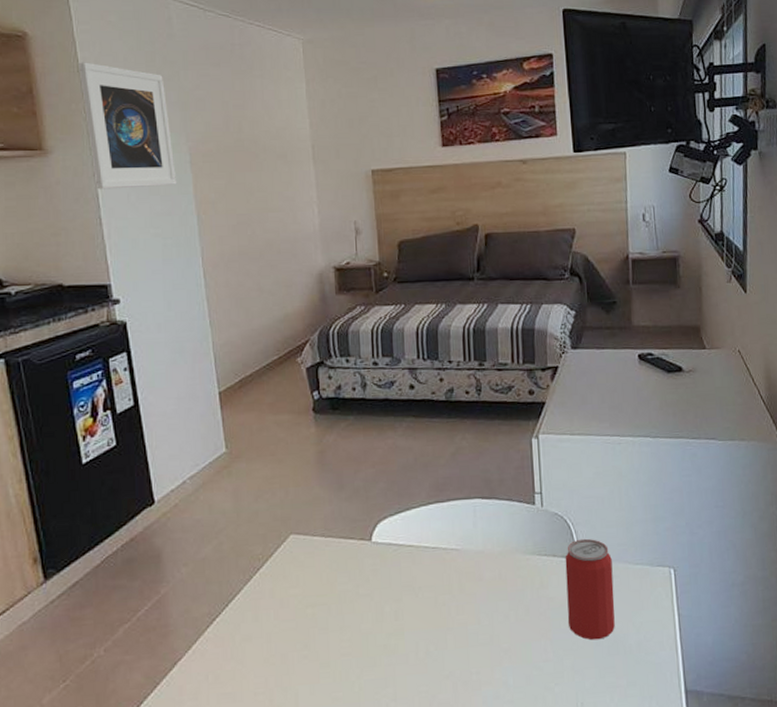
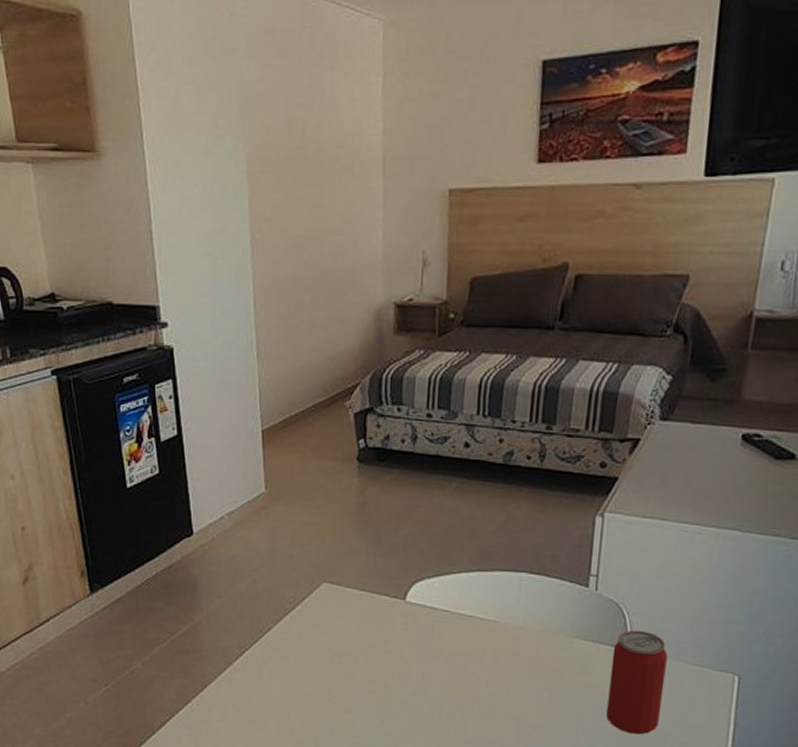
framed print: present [78,62,177,190] -> none [134,48,232,200]

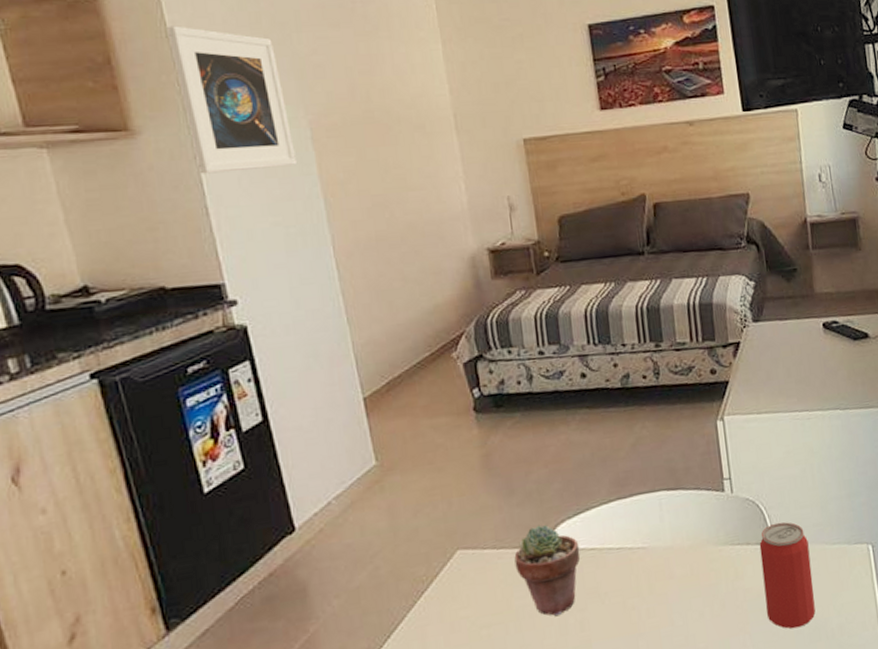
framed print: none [134,48,232,200] -> present [167,25,298,174]
potted succulent: none [372,577,434,662] -> present [514,525,581,617]

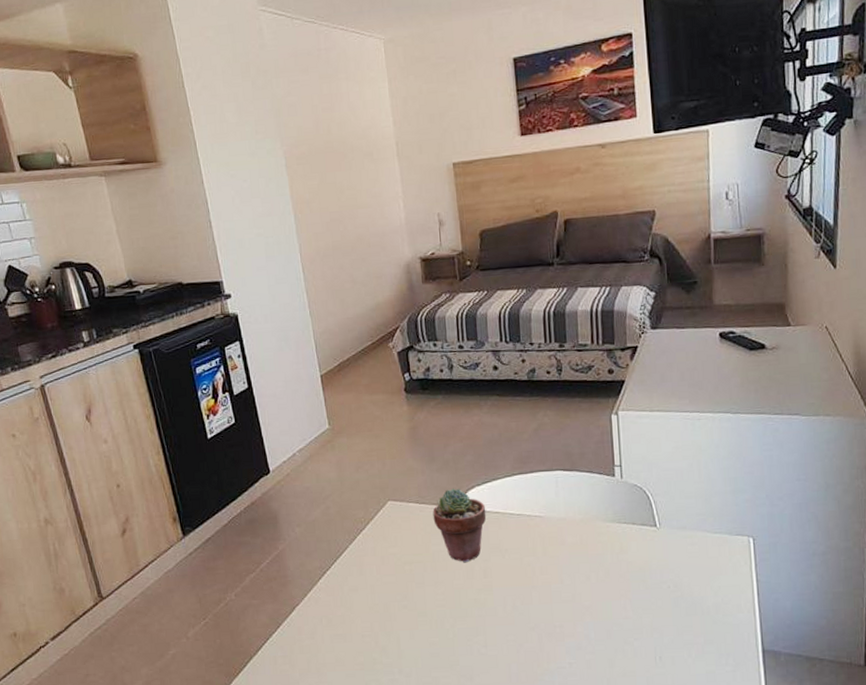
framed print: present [167,25,298,174] -> none [183,77,275,195]
beverage can: present [759,522,816,629] -> none [644,508,693,601]

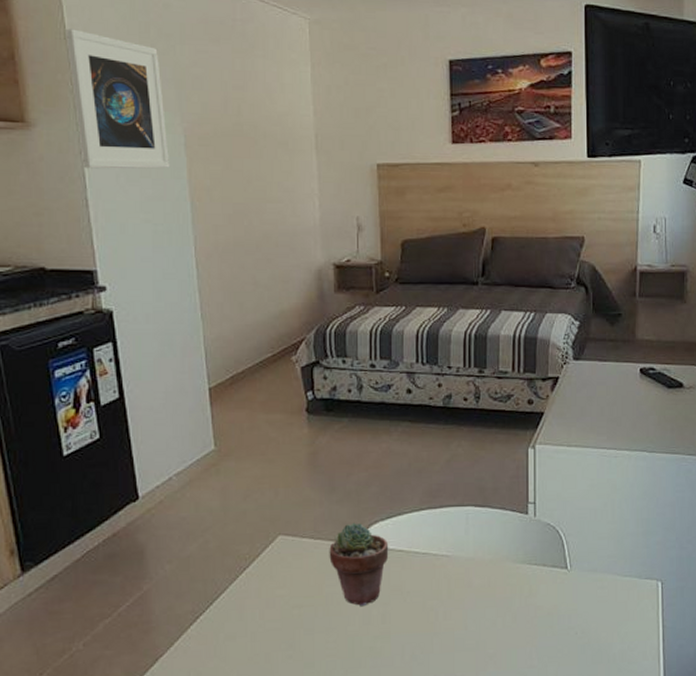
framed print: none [183,77,275,195] -> present [65,28,170,169]

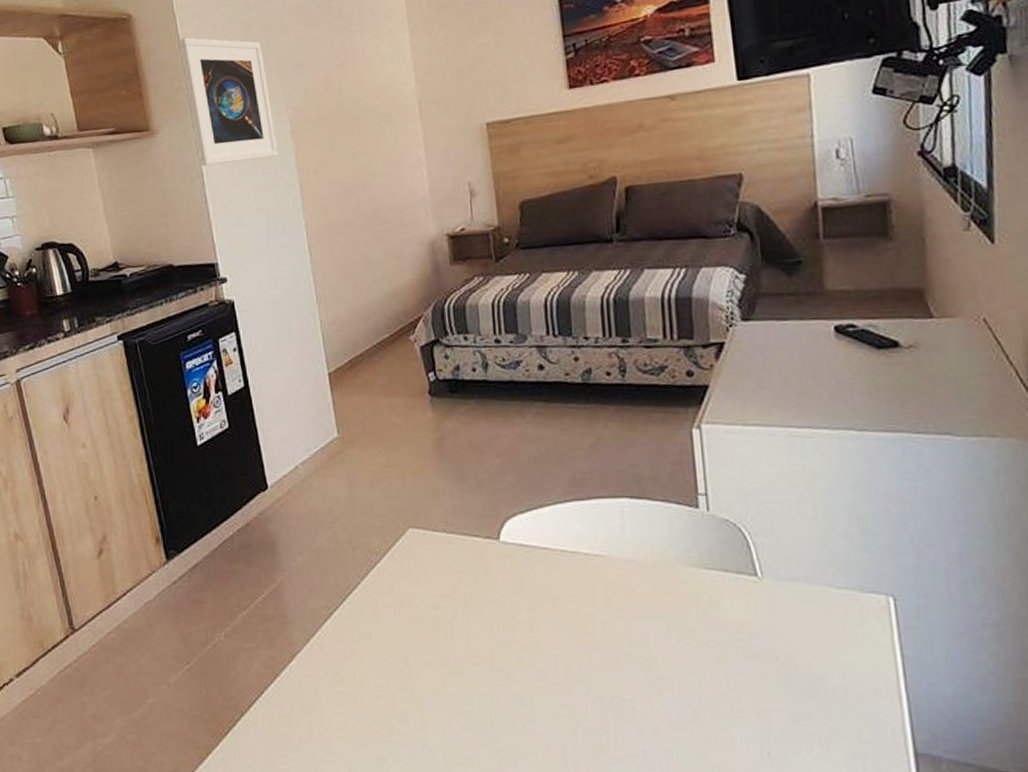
potted succulent: present [329,522,389,607] -> none [464,515,532,611]

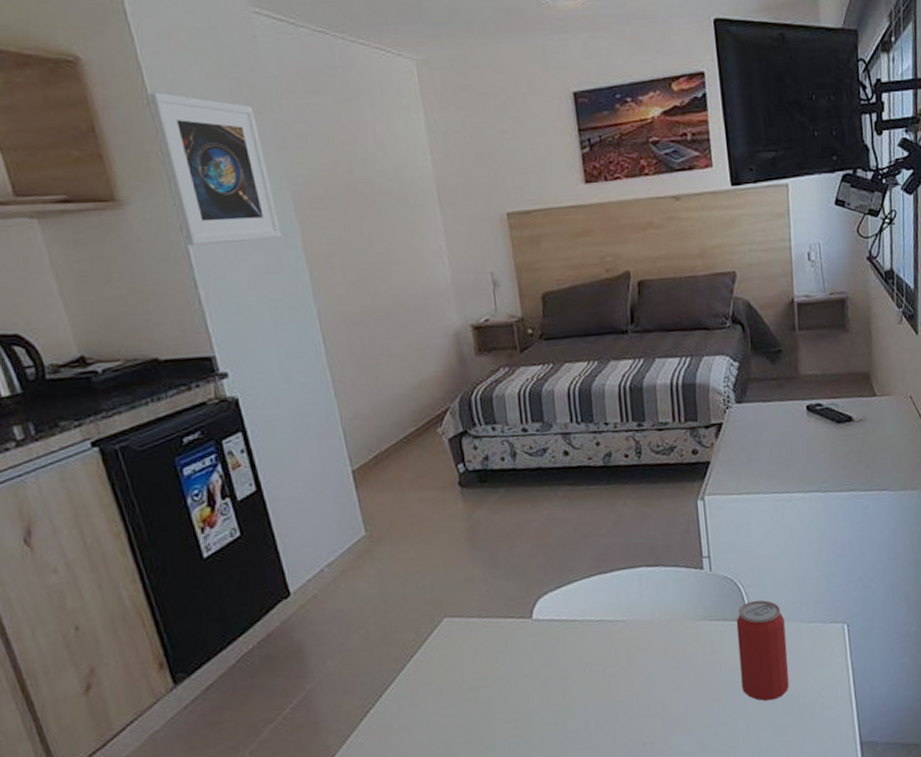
beverage can: none [740,552,811,677] -> present [736,600,789,701]

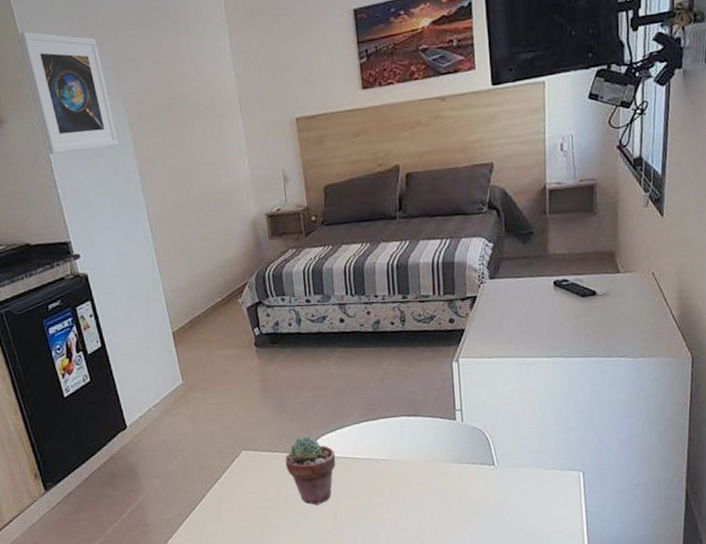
potted succulent: none [498,596,562,683] -> present [285,436,336,506]
beverage can: present [736,600,789,701] -> none [483,448,528,533]

